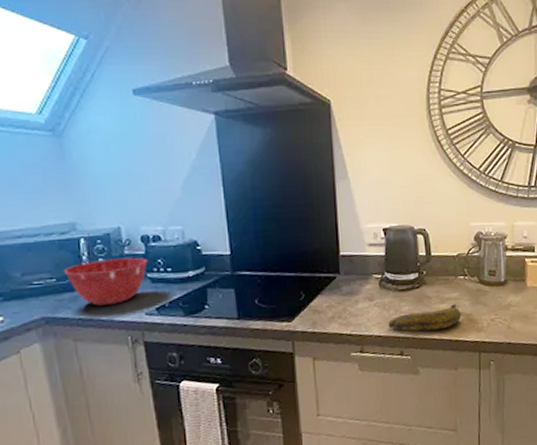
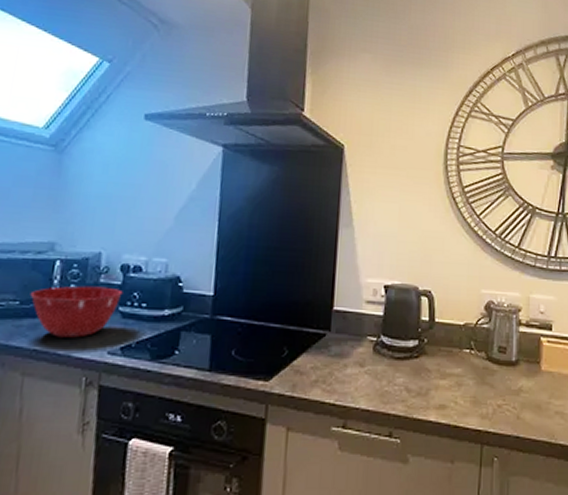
banana: present [388,304,461,332] -> none [378,381,464,411]

